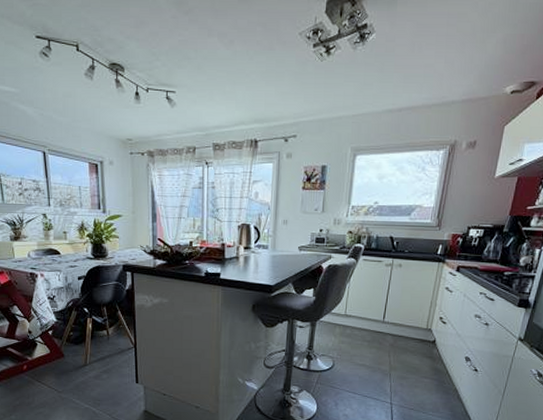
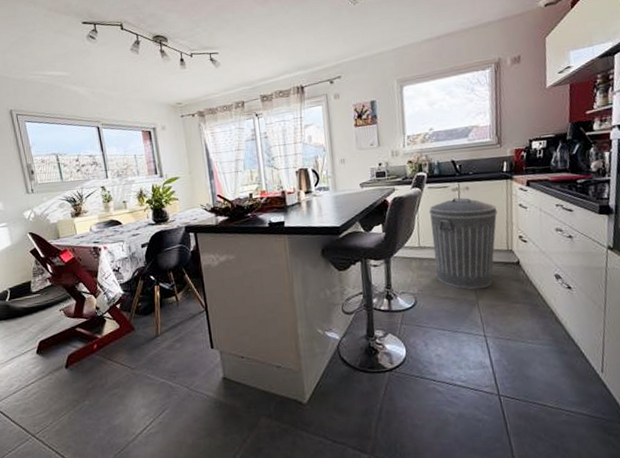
trash can: none [357,273,424,361] -> present [429,197,498,290]

